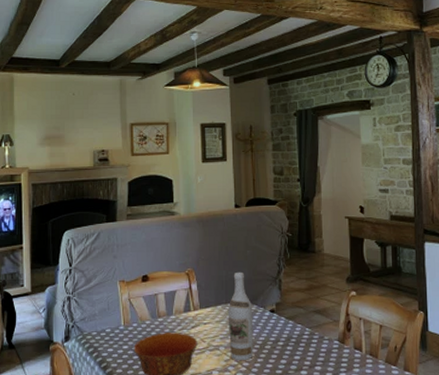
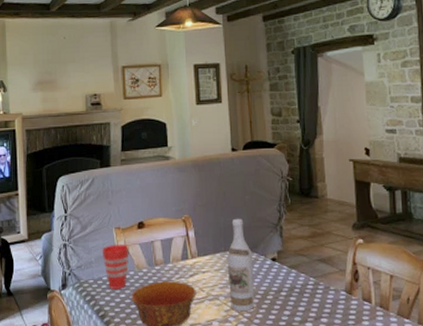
cup: none [105,296,133,341] -> present [101,244,130,289]

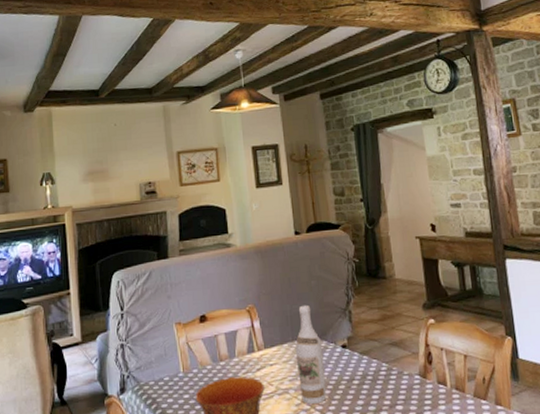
cup: present [101,244,130,289] -> none [162,340,192,390]

